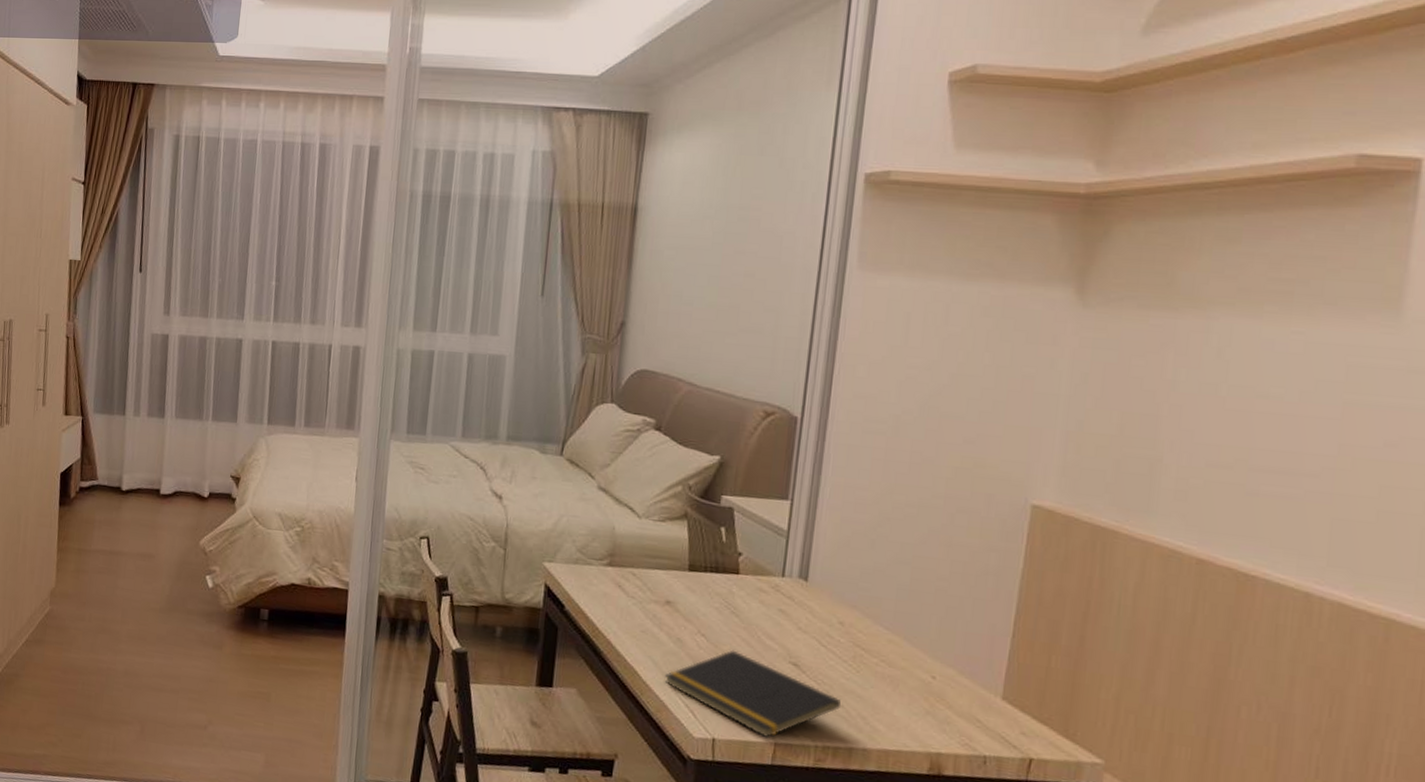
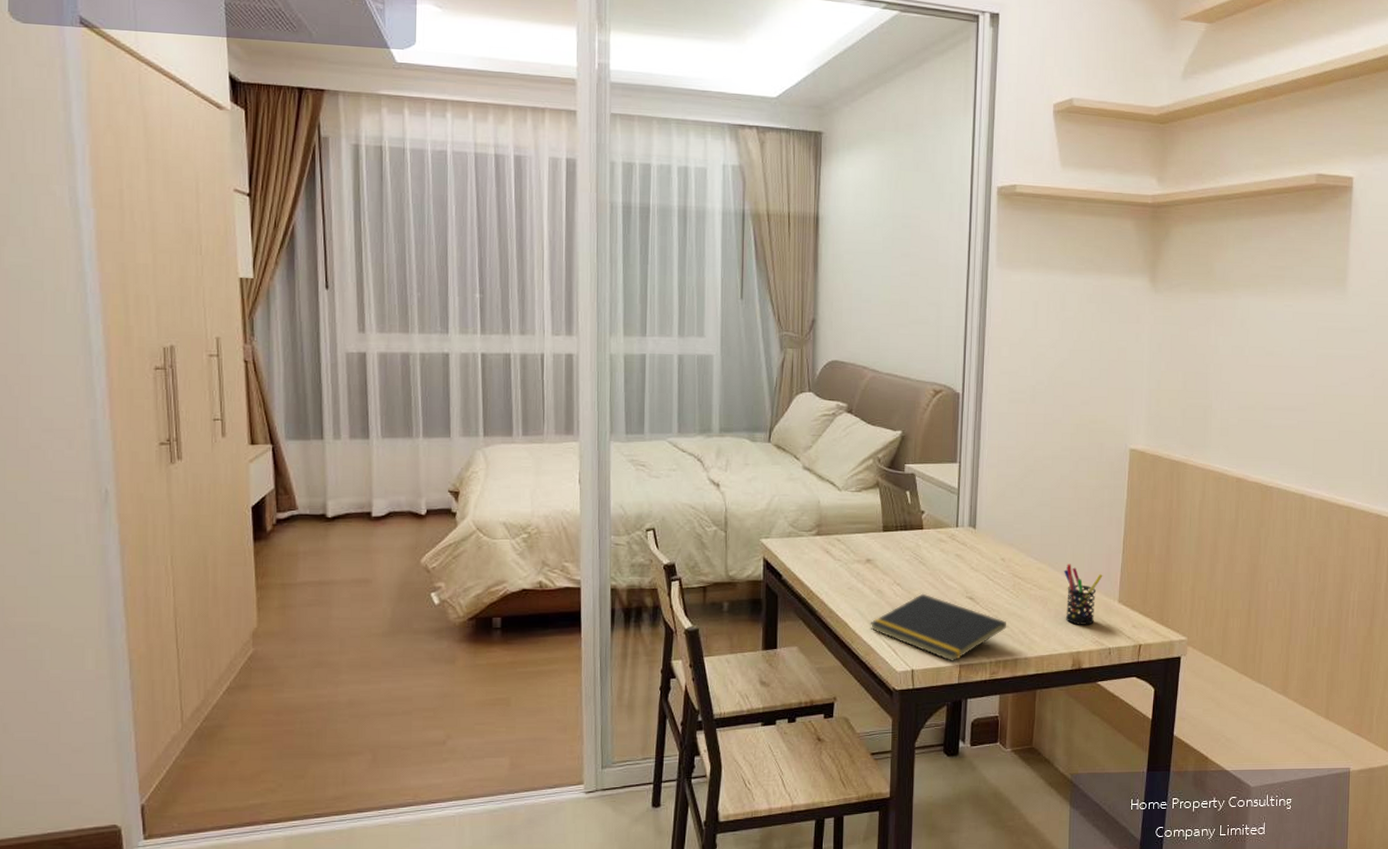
pen holder: none [923,640,981,722] -> present [1063,564,1103,625]

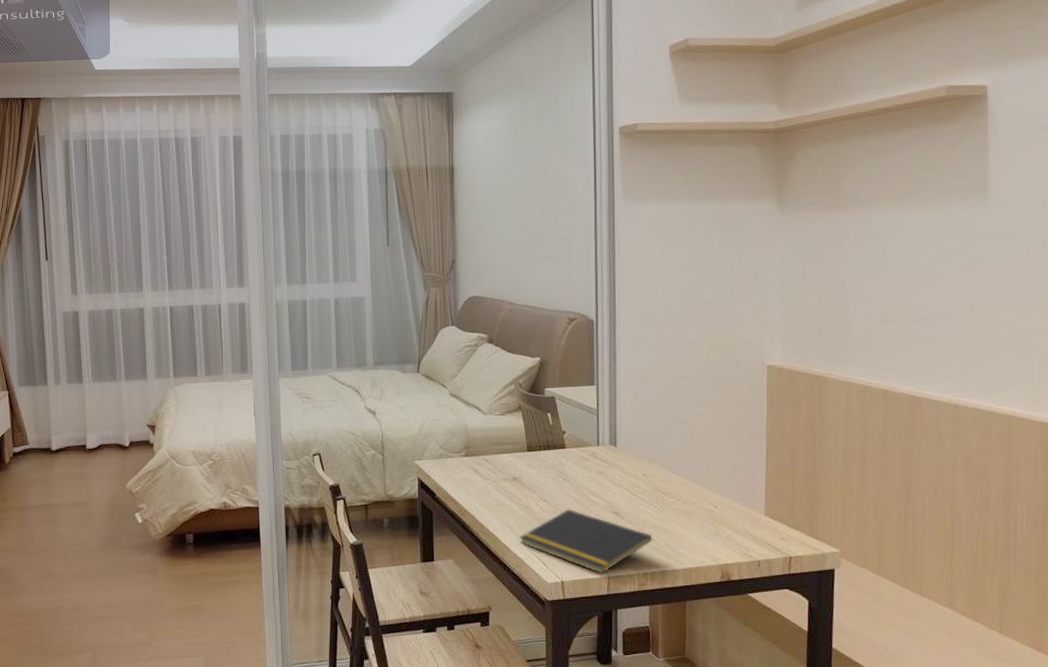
pen holder: present [1063,564,1103,625] -> none [706,478,747,538]

